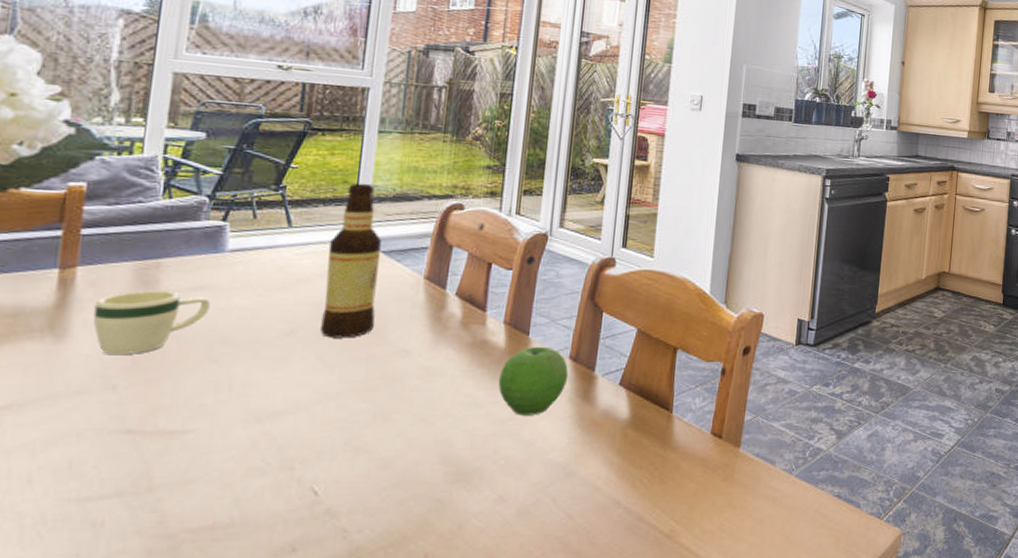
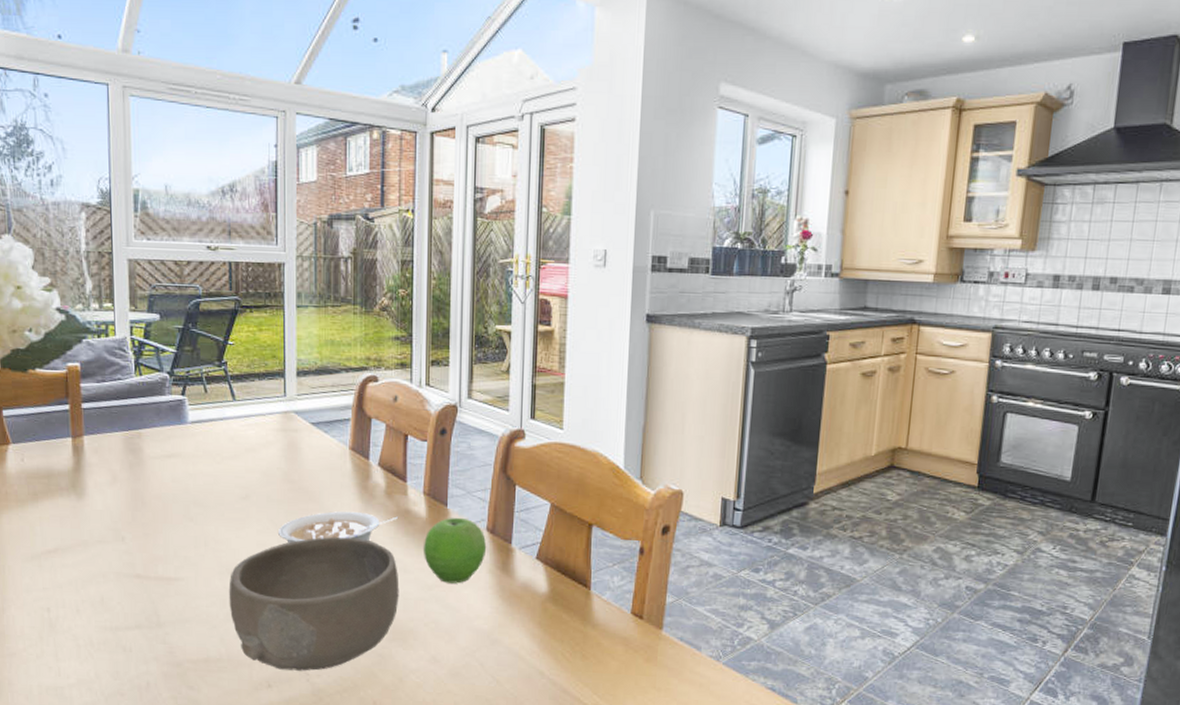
mug: present [93,290,210,356] -> none [100,457,182,512]
bowl: none [252,372,468,529] -> present [228,536,399,671]
bottle: present [320,183,382,338] -> none [267,357,311,504]
legume: none [327,344,474,382] -> present [278,511,399,543]

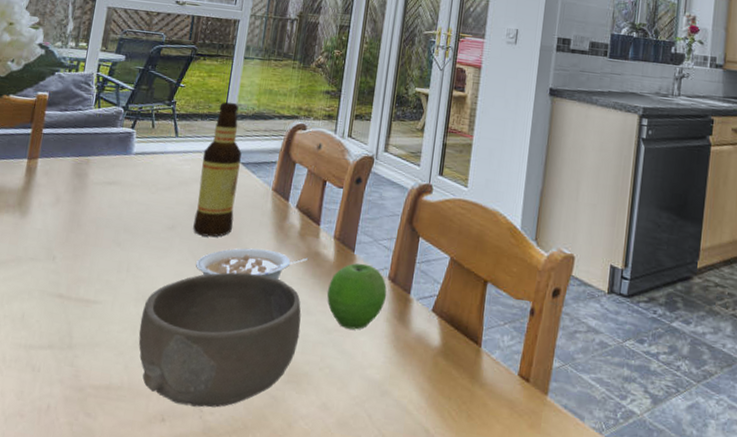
bottle: none [267,357,311,504] -> present [193,102,242,237]

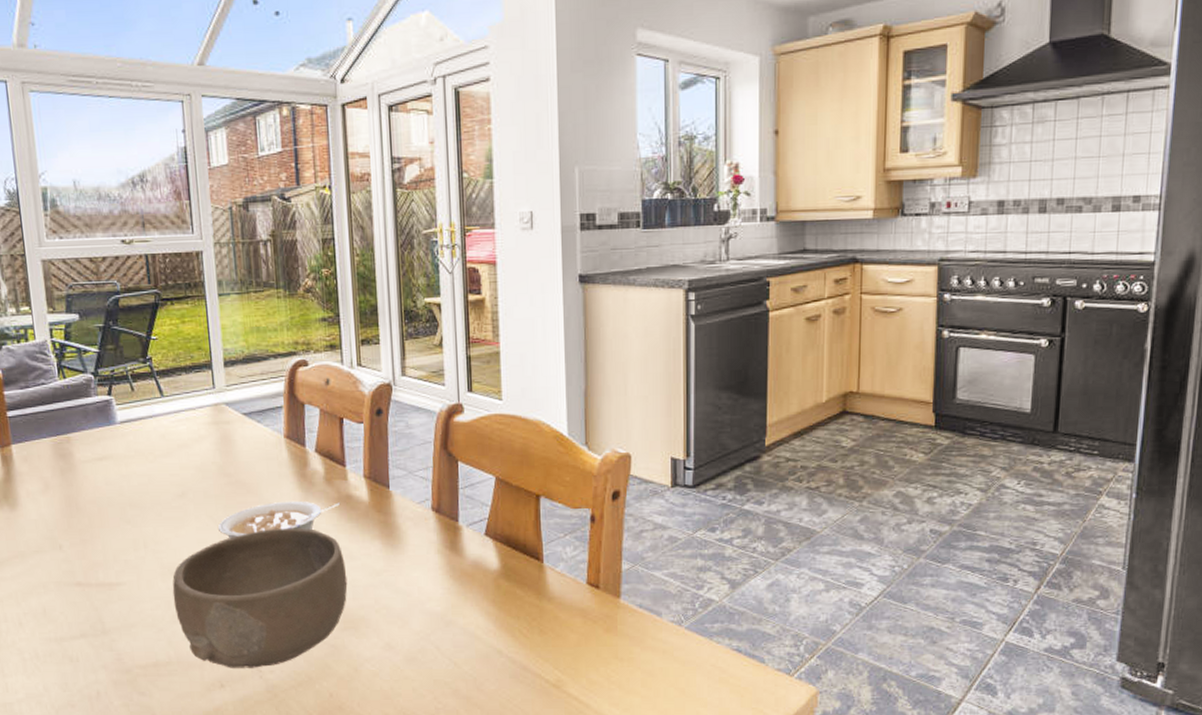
bottle: present [193,102,242,237] -> none [197,348,249,498]
fruit: present [327,263,387,330] -> none [367,498,434,567]

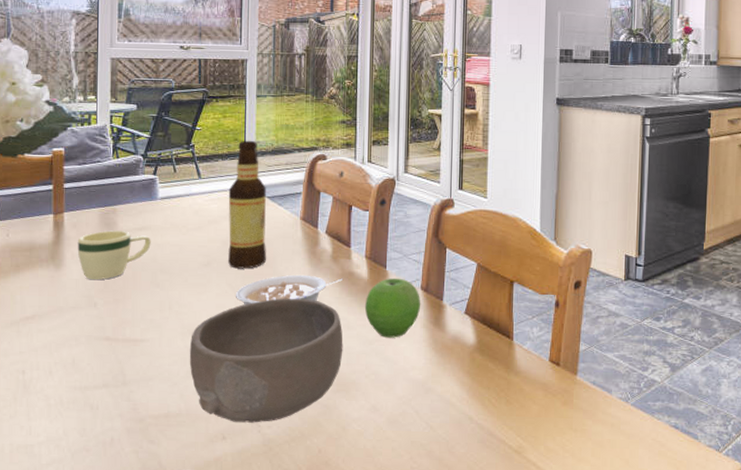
mug: none [31,462,115,520] -> present [77,230,151,281]
bottle: none [197,348,249,498] -> present [228,140,266,269]
fruit: none [367,498,434,567] -> present [364,278,421,338]

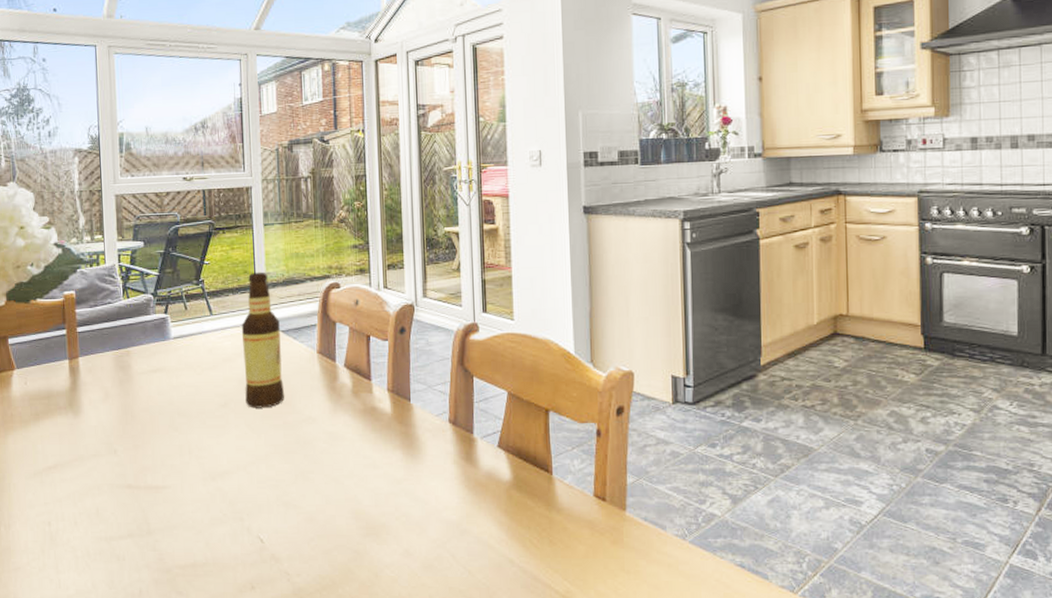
mug: present [77,230,151,281] -> none [94,374,167,426]
bowl: present [189,298,343,423] -> none [212,437,371,571]
legume: present [236,274,344,305] -> none [255,412,366,446]
fruit: present [364,278,421,338] -> none [390,411,450,476]

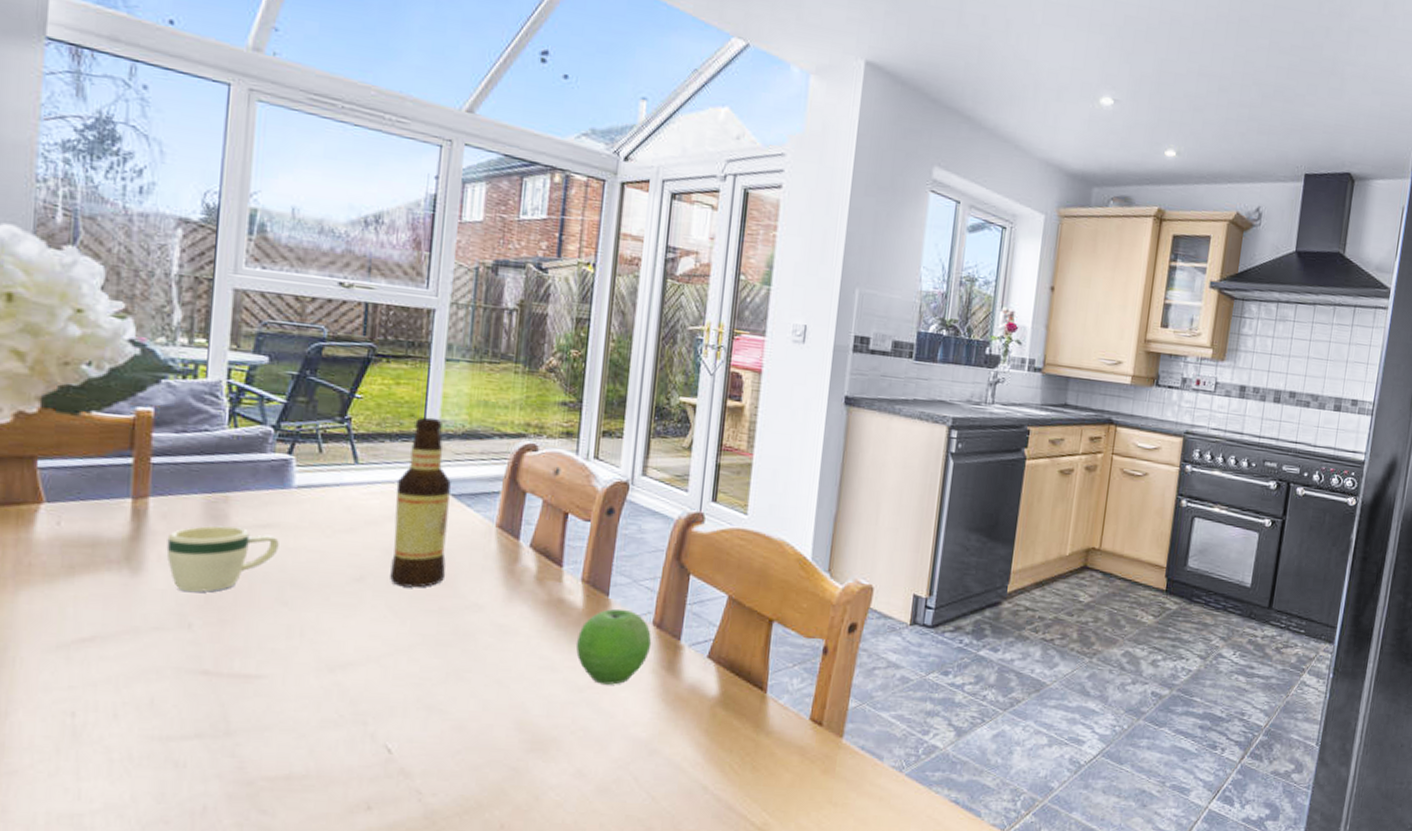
mug: none [94,374,167,426] -> present [166,525,279,593]
fruit: none [390,411,450,476] -> present [576,608,652,685]

